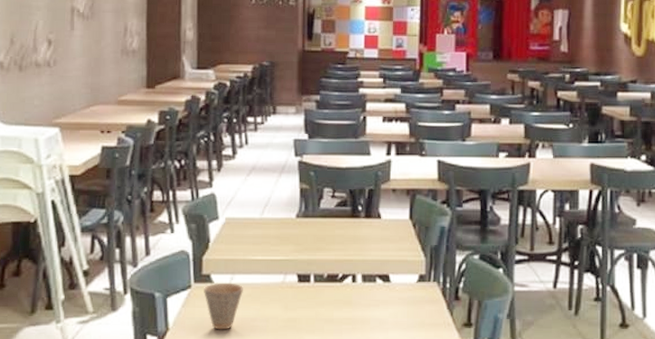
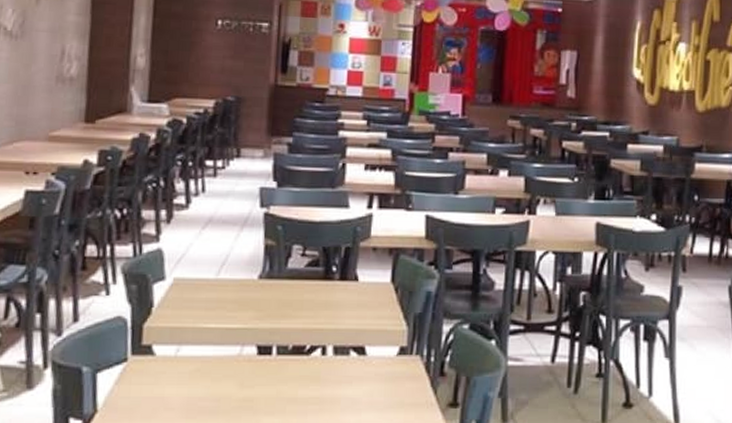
cup: present [204,282,243,330] -> none [142,355,191,412]

